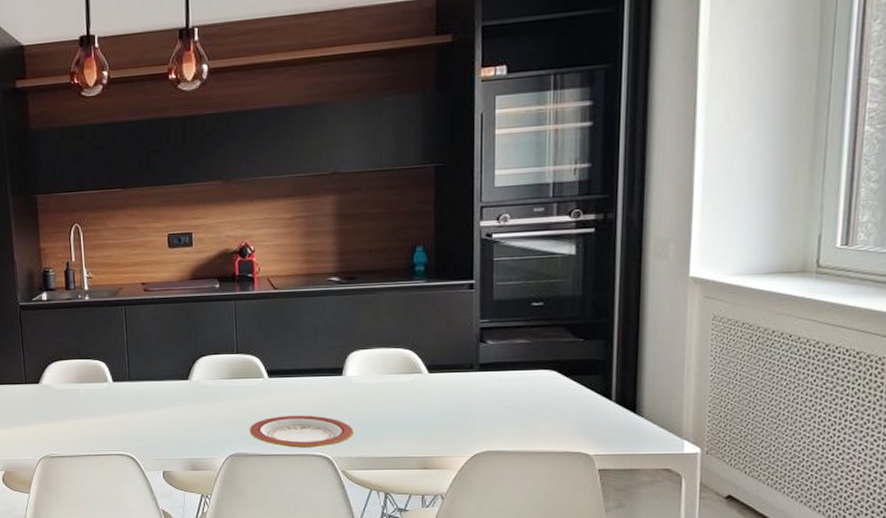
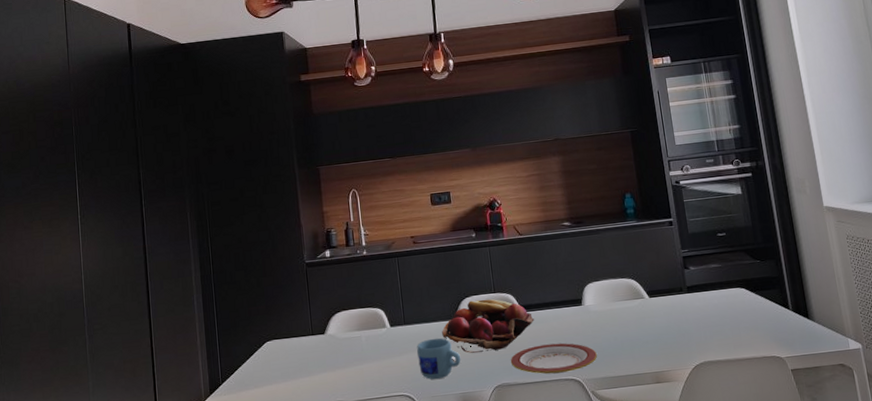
mug: none [142,398,192,442] -> present [417,338,461,380]
fruit basket: none [171,360,282,417] -> present [442,299,534,353]

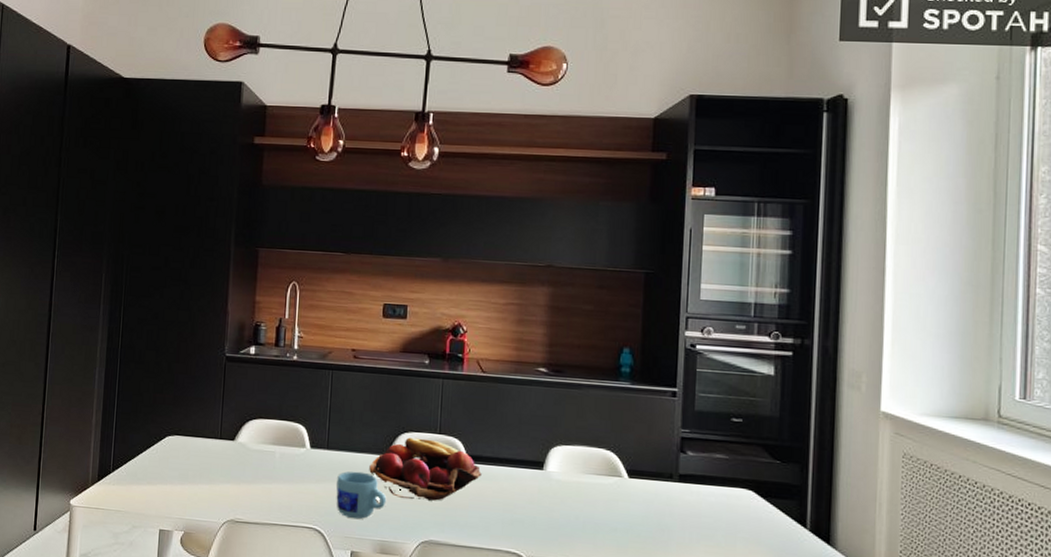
plate: present [510,343,597,374] -> none [444,505,550,544]

